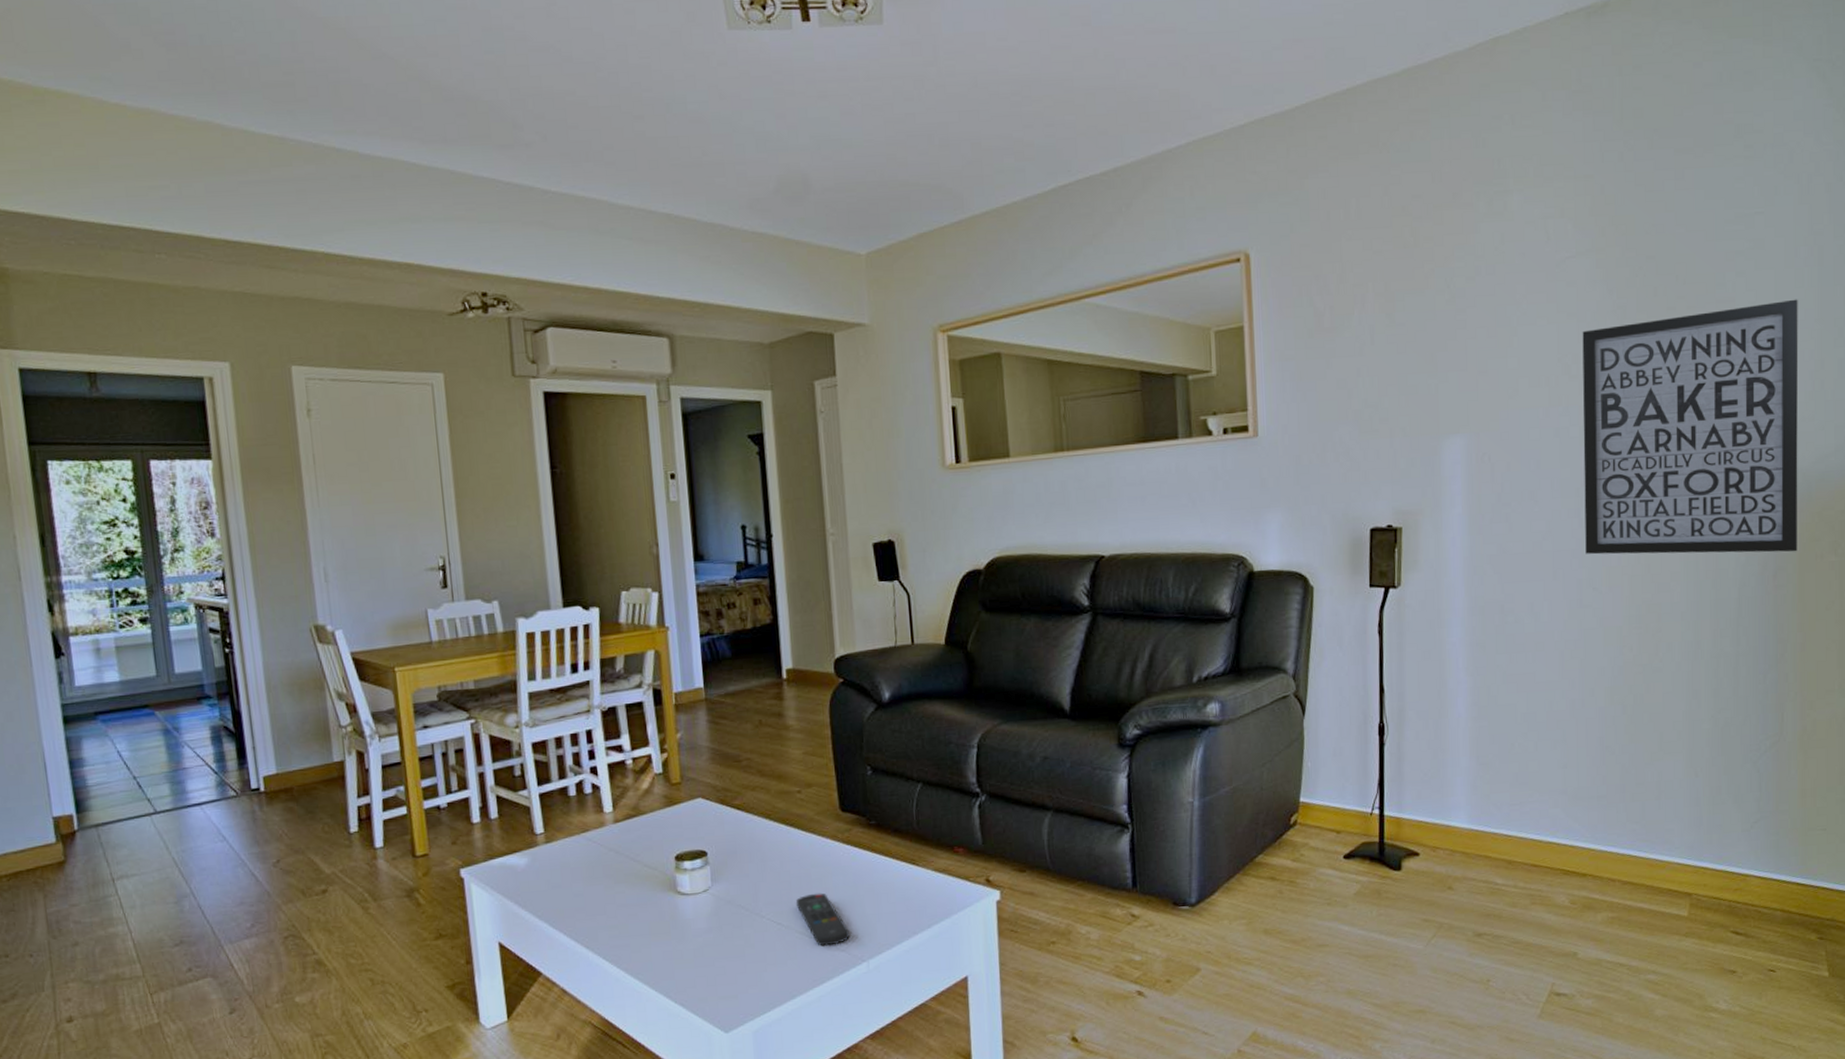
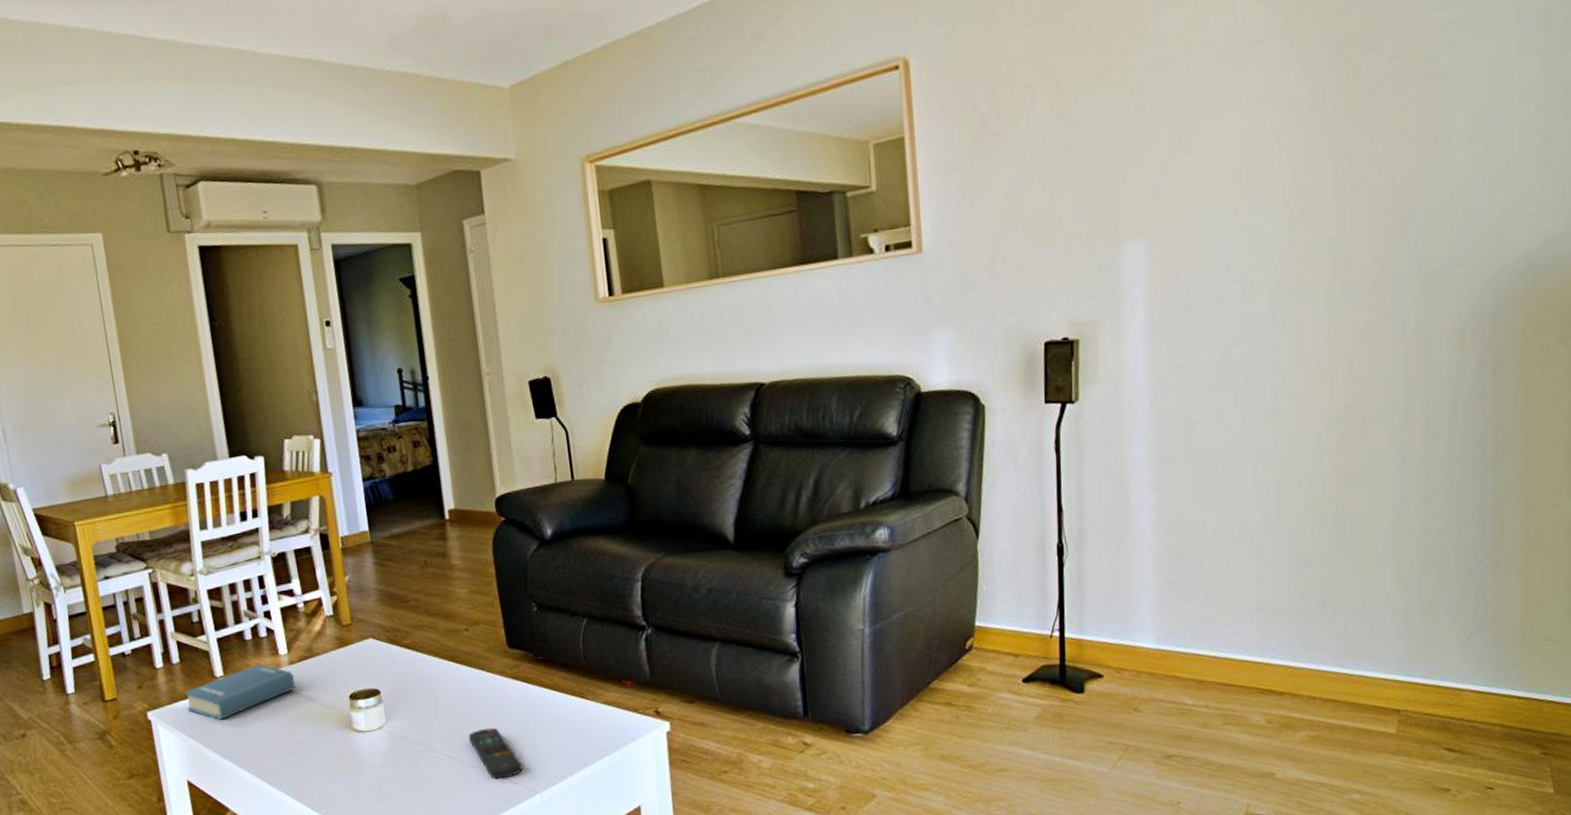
book: none [501,822,619,879] -> present [184,664,295,720]
wall art: present [1582,299,1799,555] -> none [1275,69,1522,359]

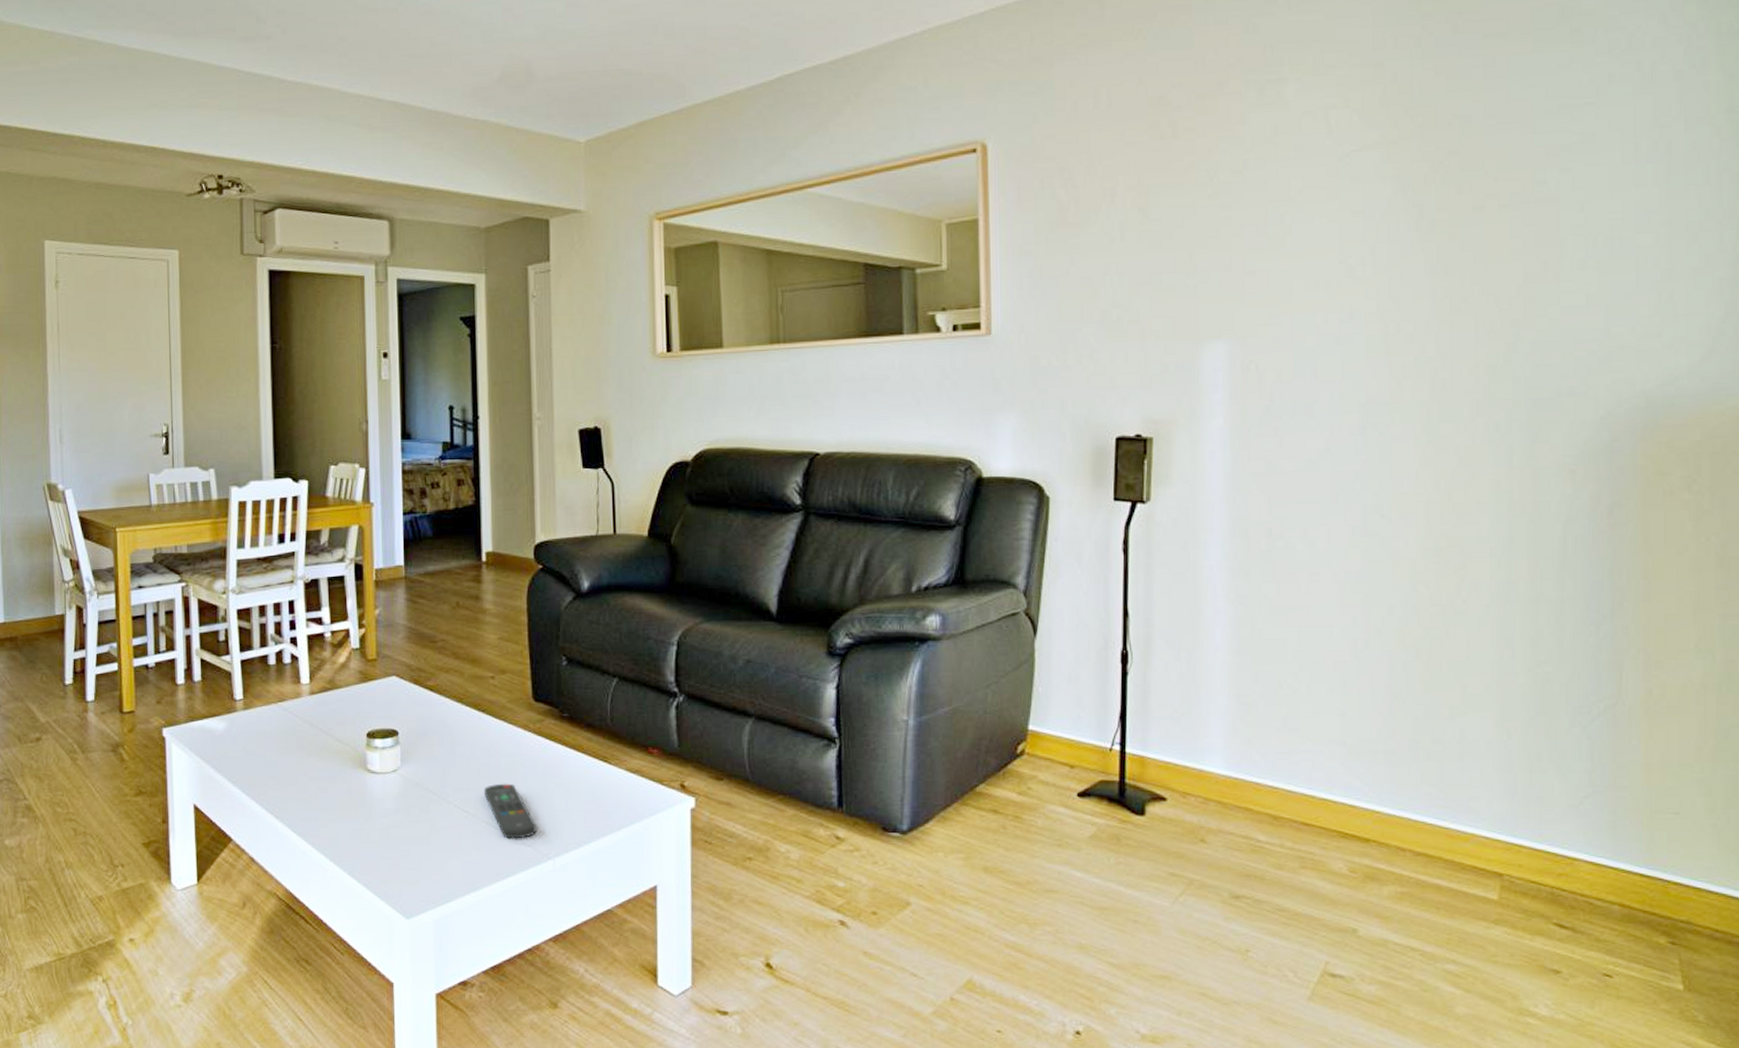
book: present [184,664,295,720] -> none [202,691,313,744]

